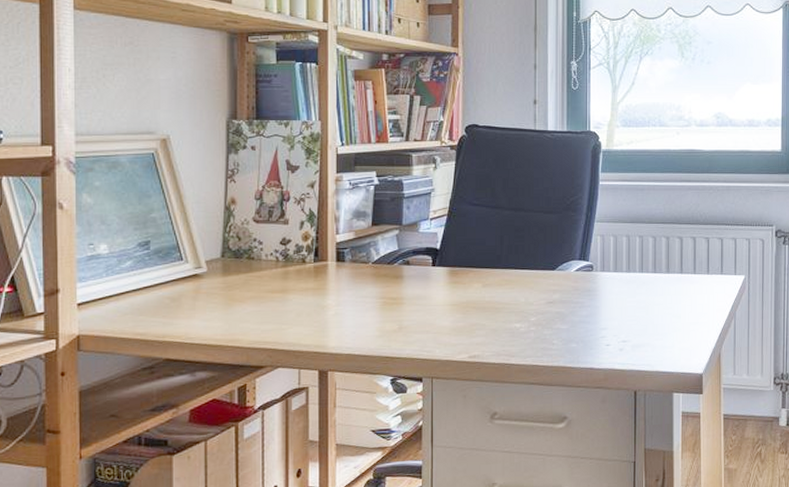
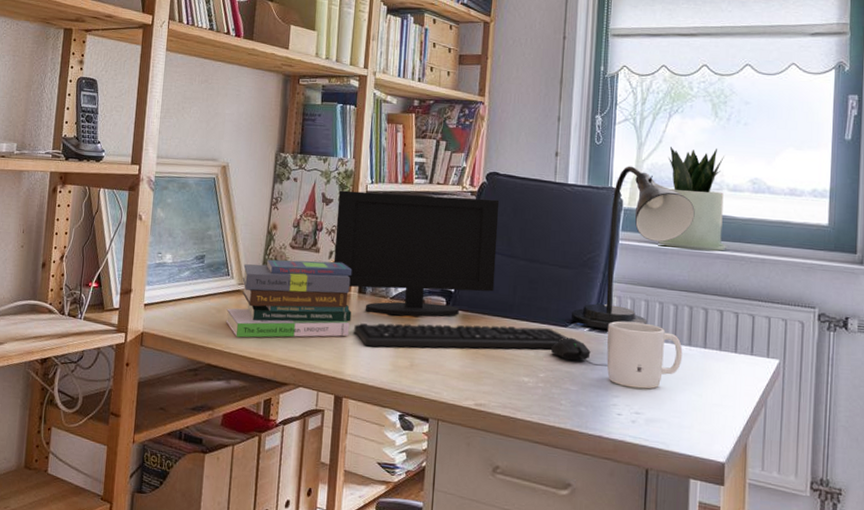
books: none [183,231,331,326] -> present [225,259,353,338]
monitor: none [305,152,481,281] -> present [333,190,500,318]
computer keyboard: none [335,274,556,316] -> present [354,323,568,350]
computer mouse: none [541,279,595,303] -> present [551,337,608,366]
desk lamp: none [557,109,667,268] -> present [570,166,695,329]
mug: none [593,257,662,319] -> present [606,321,683,389]
planter: none [635,87,697,185] -> present [658,147,728,252]

